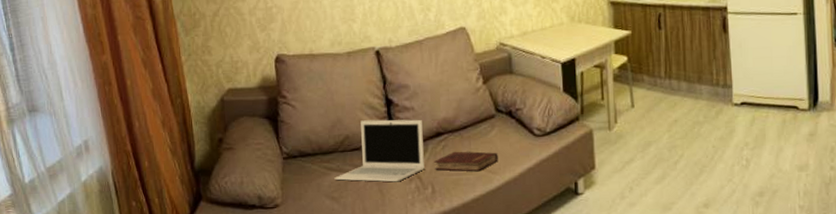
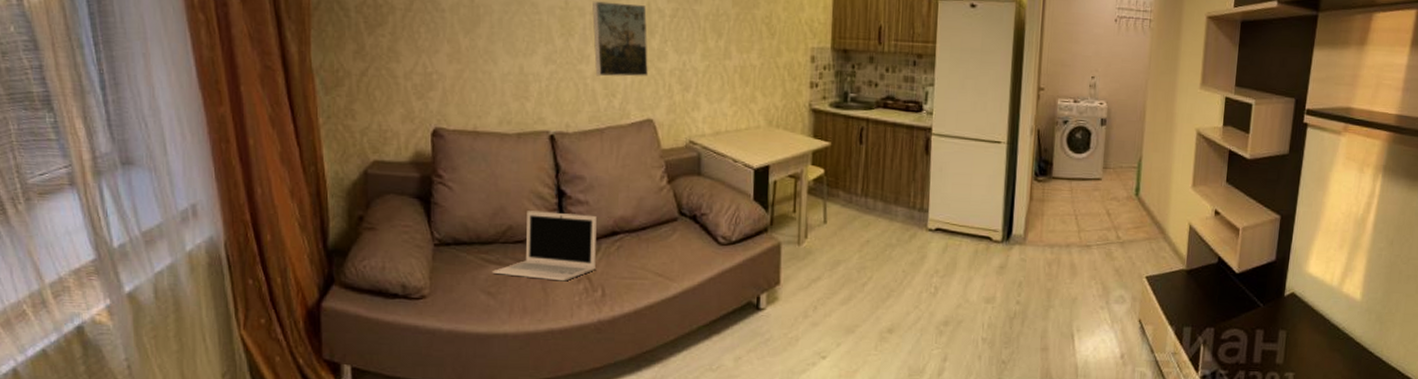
hardback book: present [434,151,498,172] -> none [606,253,678,277]

